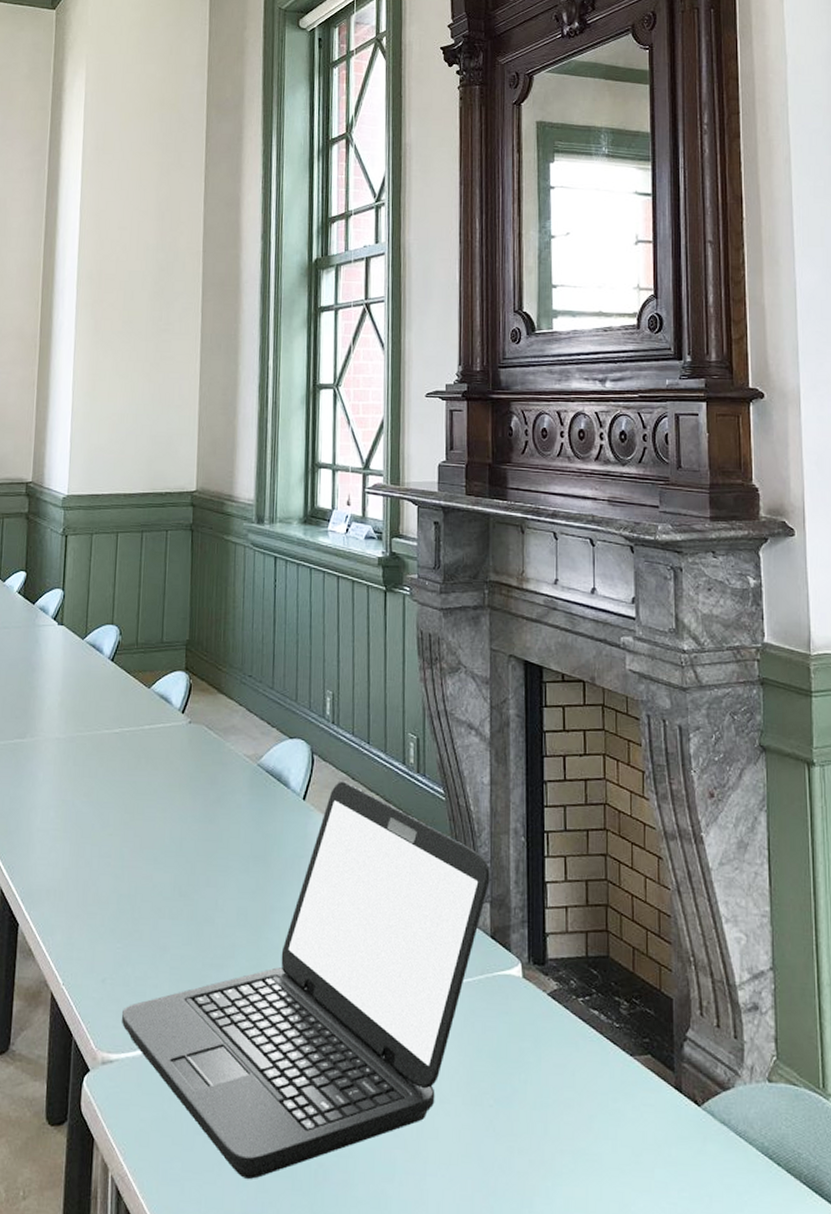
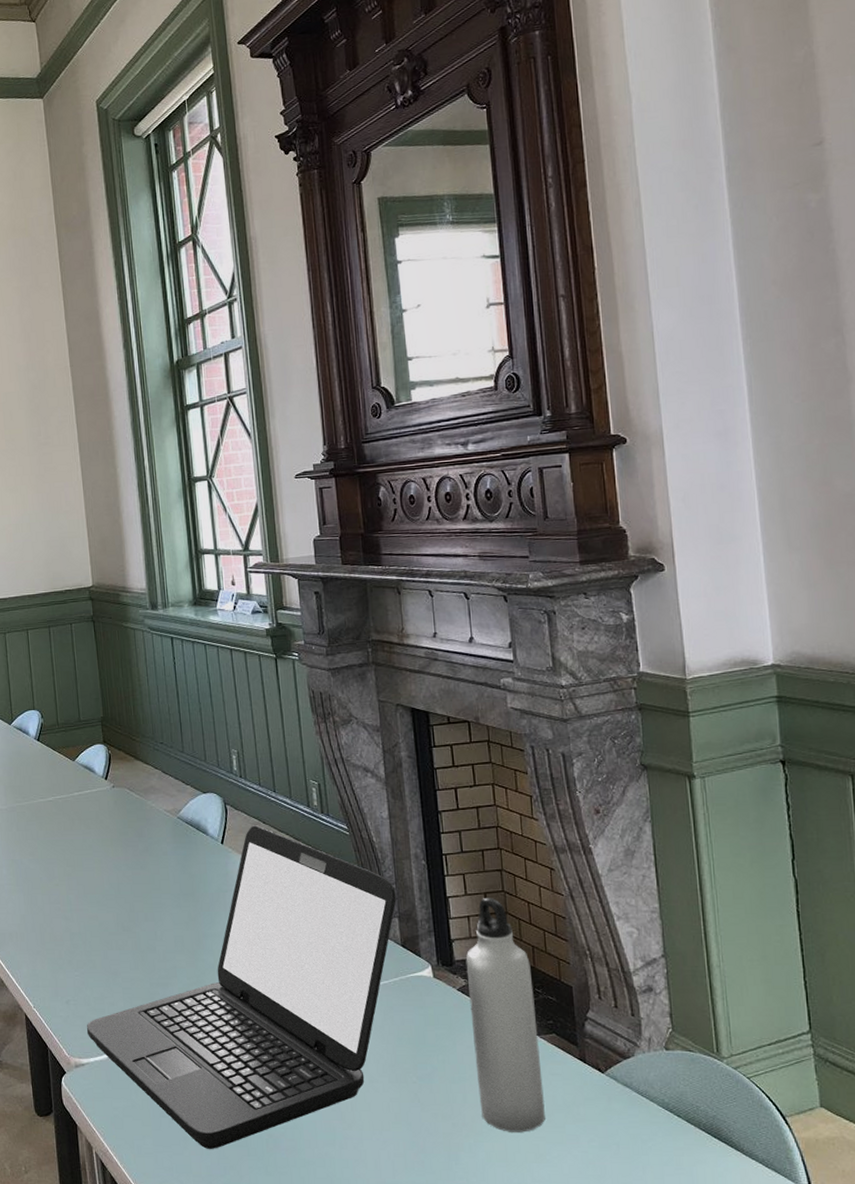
water bottle: none [559,886,633,1176] -> present [465,898,545,1132]

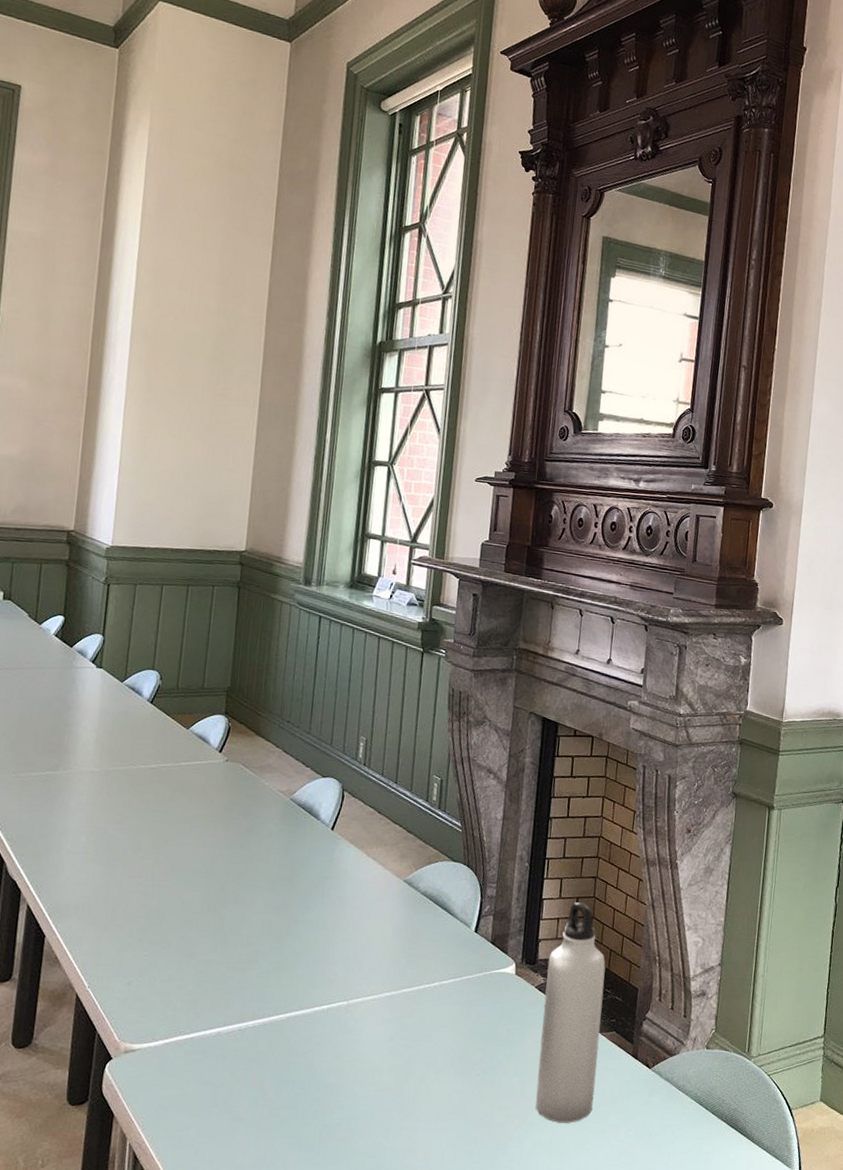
laptop: present [86,825,397,1149] -> none [145,814,496,1140]

